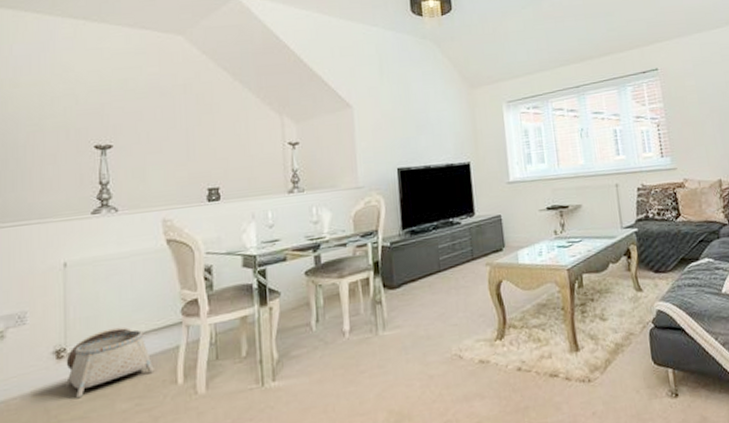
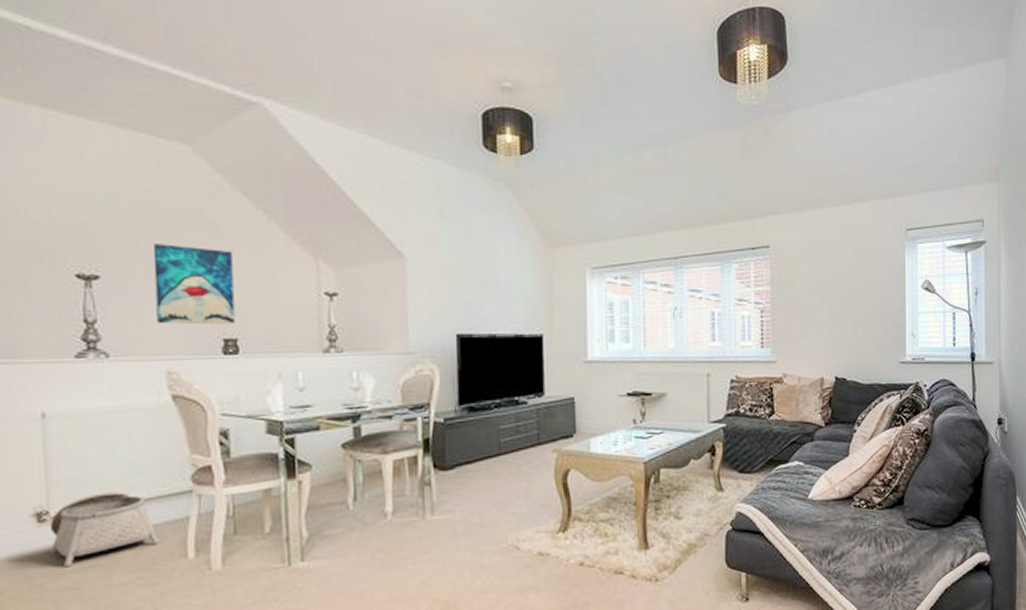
wall art: none [153,114,218,181] -> present [152,244,236,325]

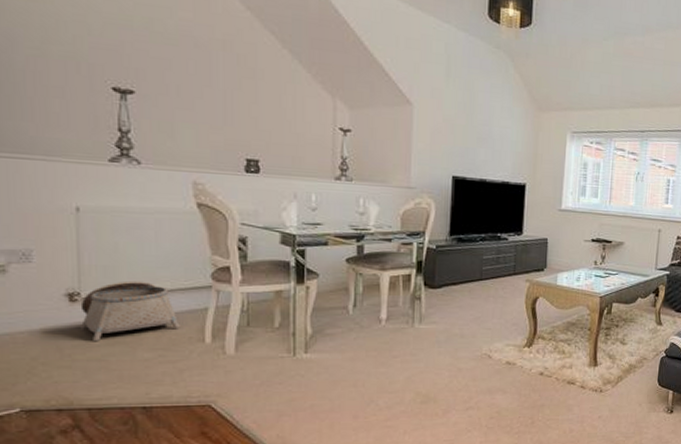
wall art: present [152,244,236,325] -> none [185,68,258,147]

